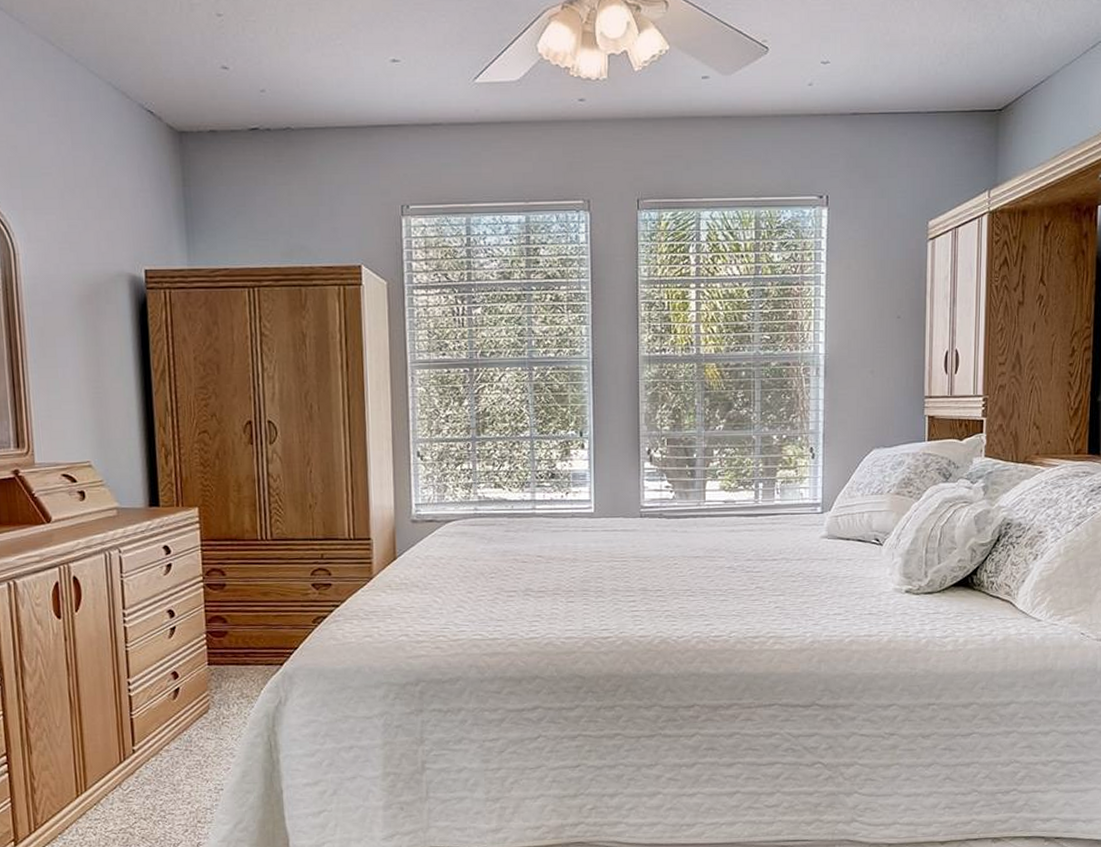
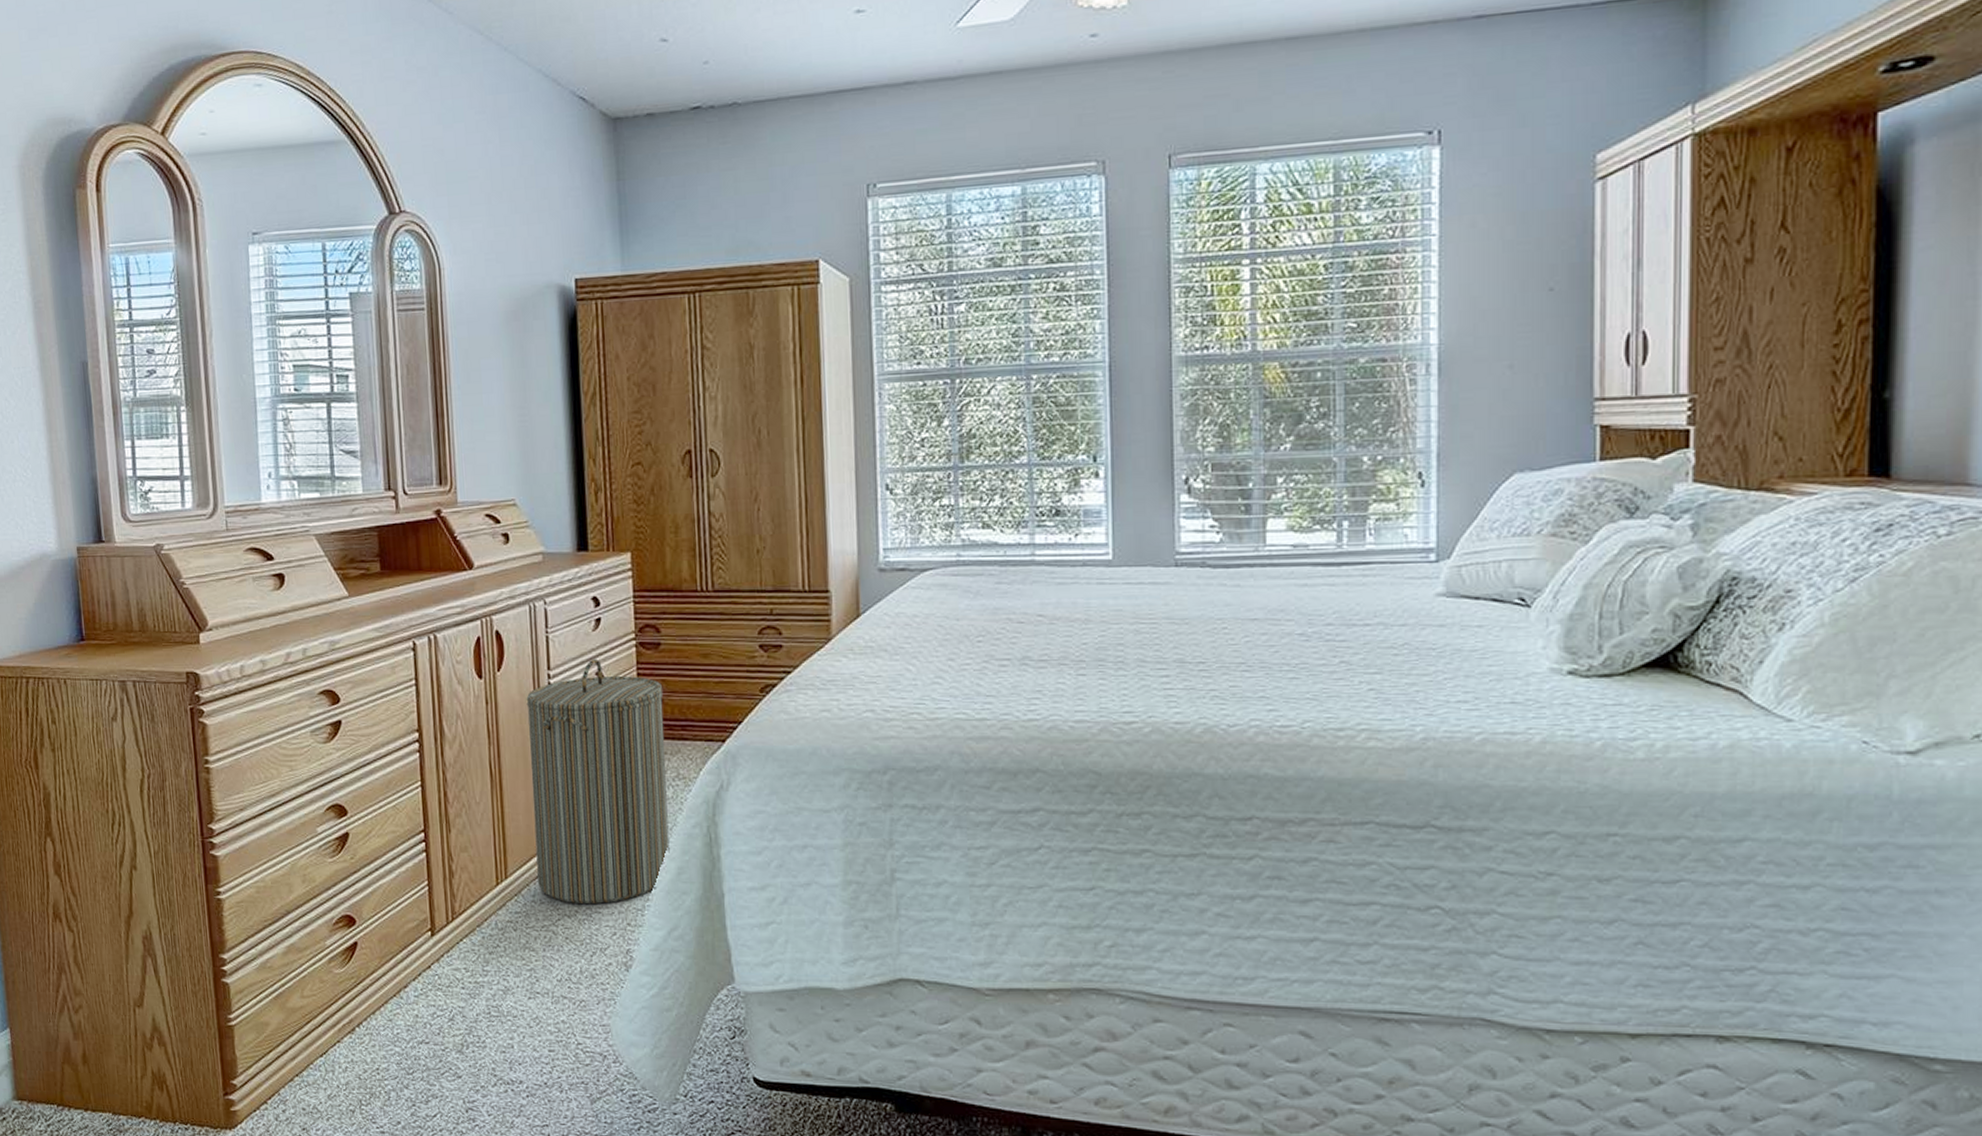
laundry hamper: none [103,598,235,808] -> present [526,658,670,904]

